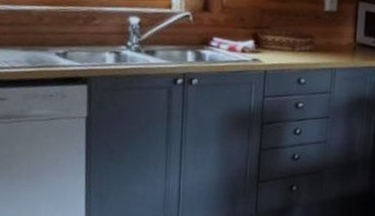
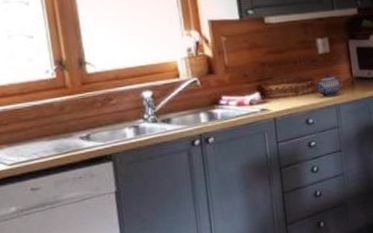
teapot: none [314,34,344,59] -> present [314,74,343,97]

